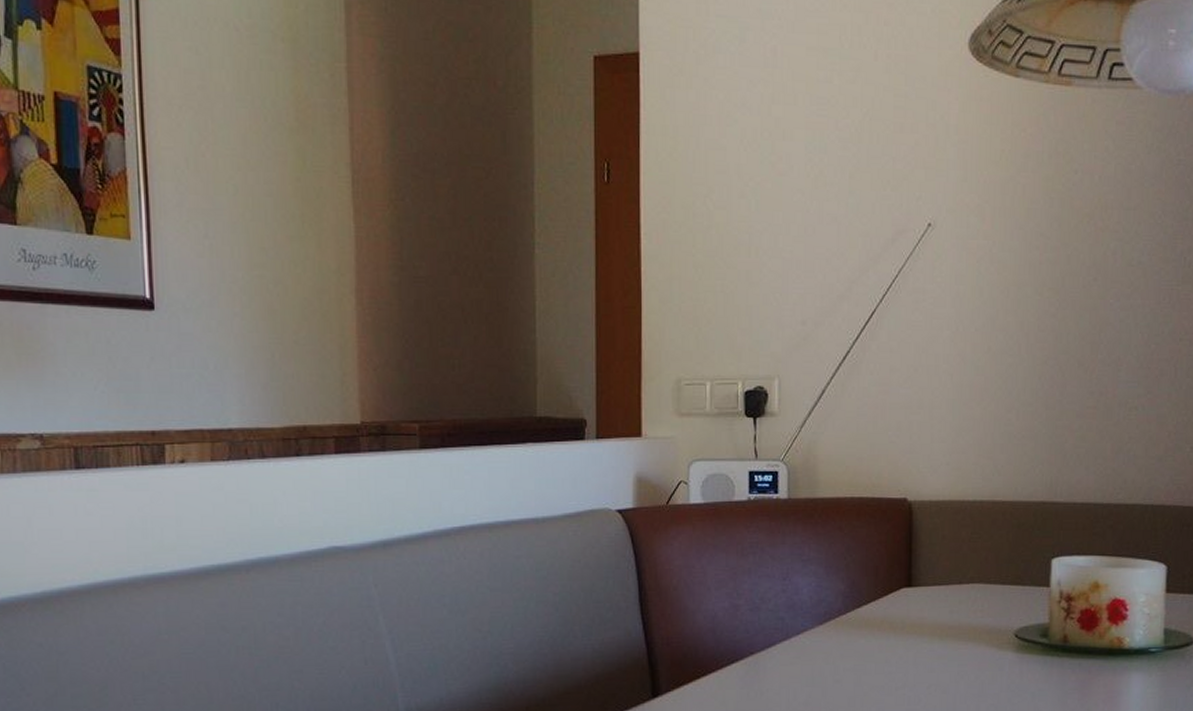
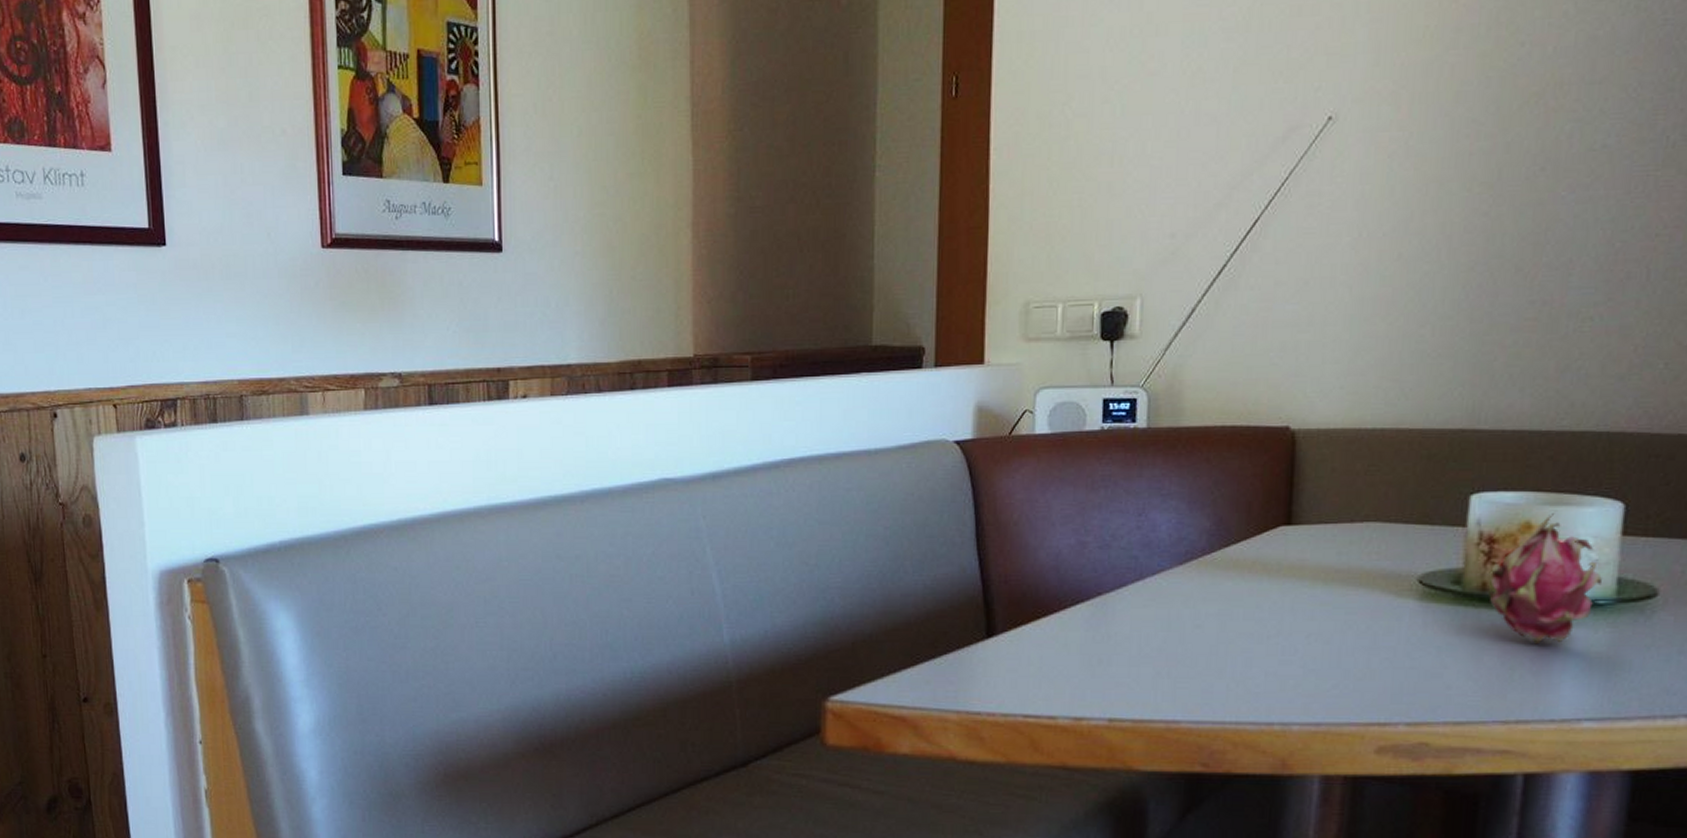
fruit: none [1069,574,1153,688] -> present [1489,513,1602,645]

